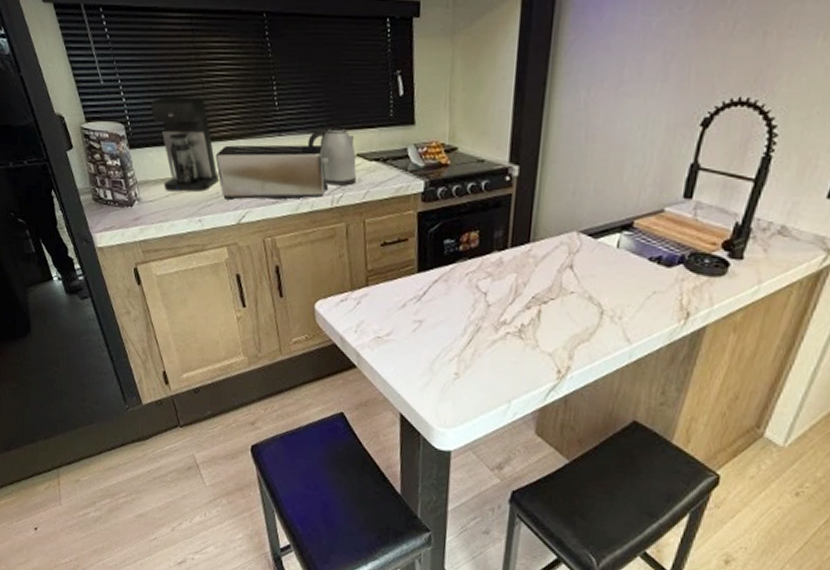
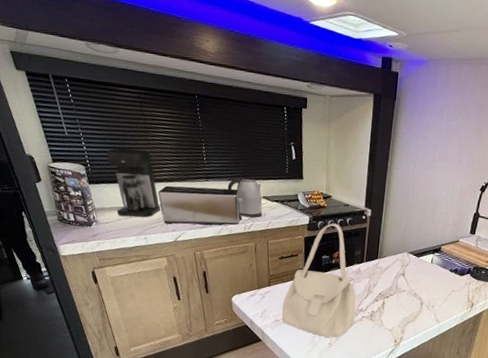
handbag: none [385,189,497,365] -> present [282,223,356,338]

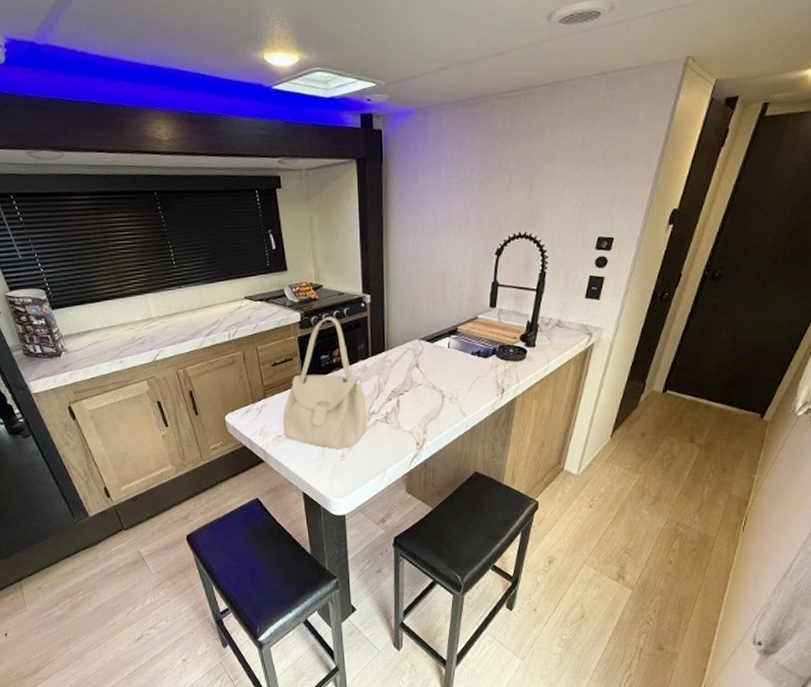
coffee maker: present [106,148,161,218] -> none [65,262,134,341]
toaster: present [158,185,243,226] -> none [127,292,226,343]
kettle: present [227,177,263,218] -> none [203,277,247,323]

